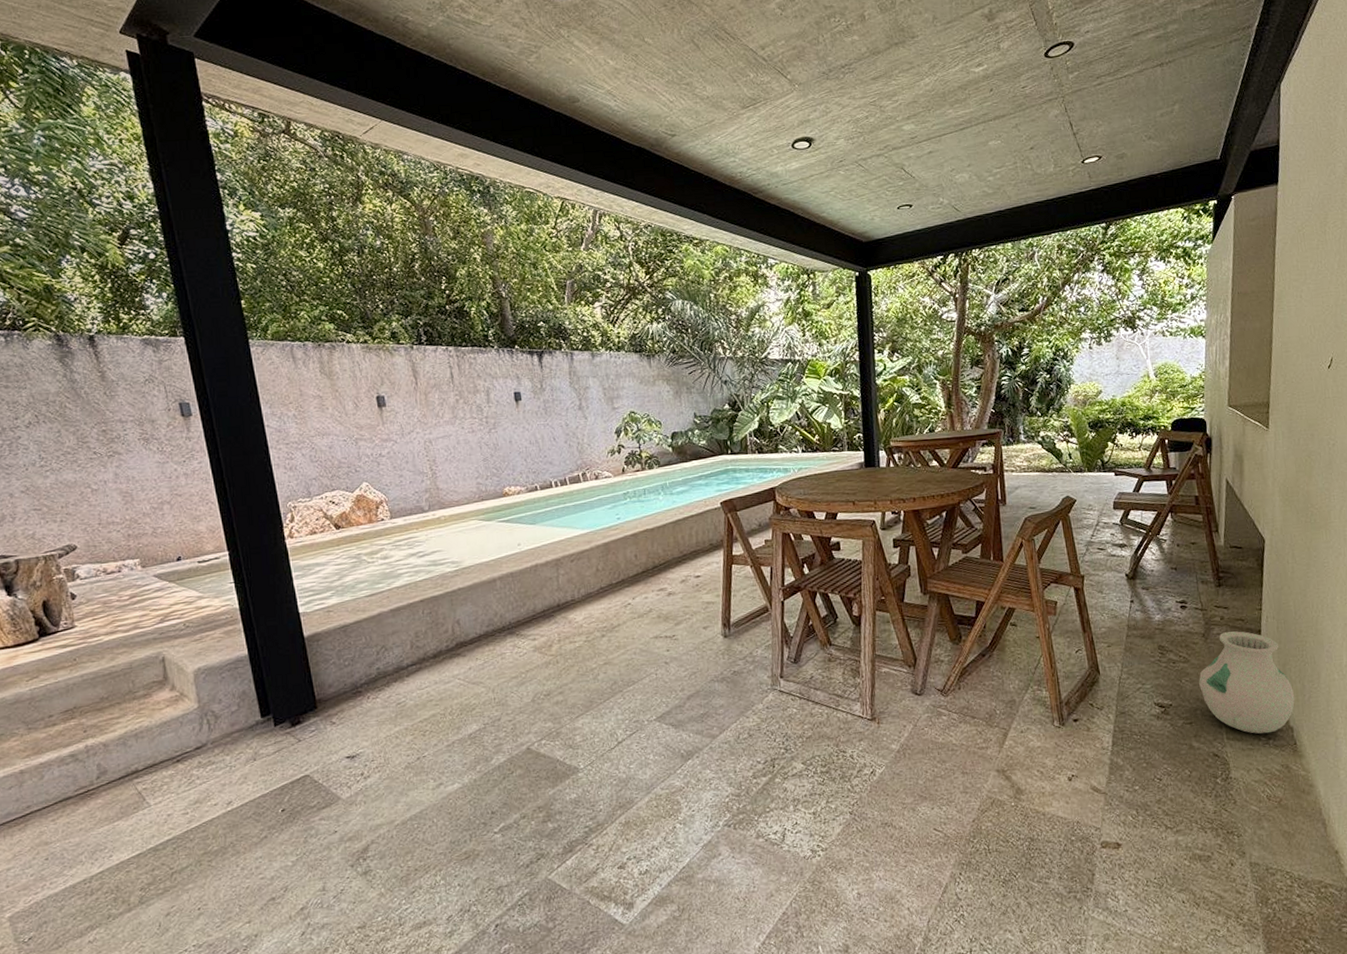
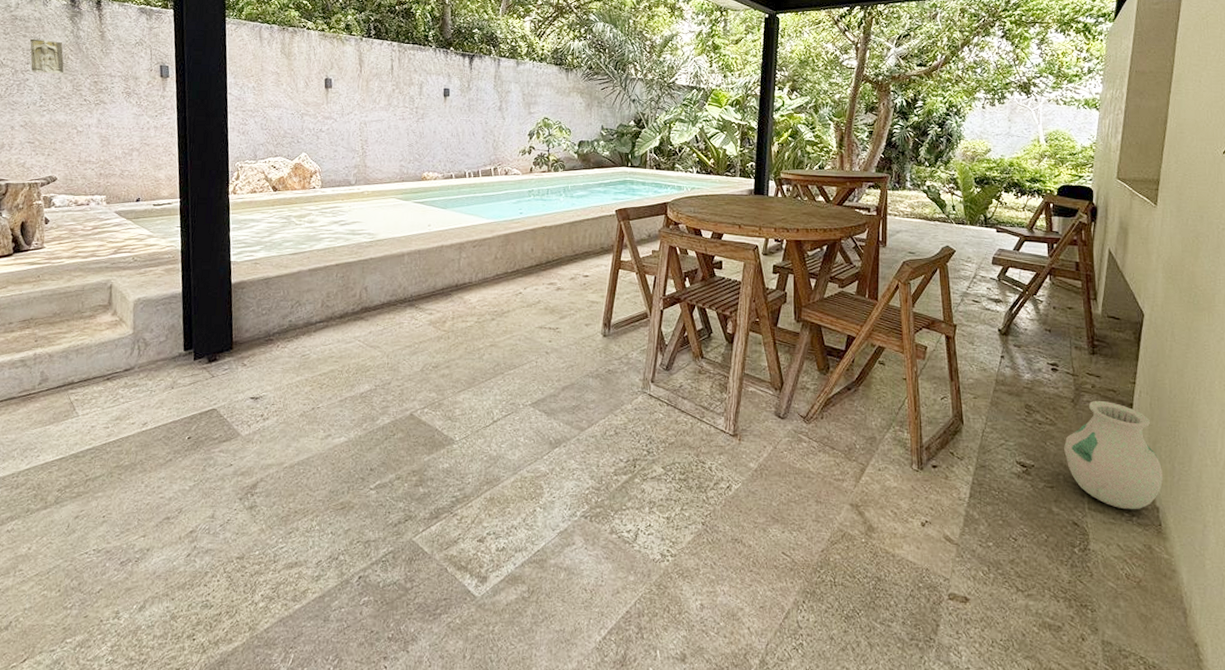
decorative relief: none [14,389,64,429] -> present [30,38,64,75]

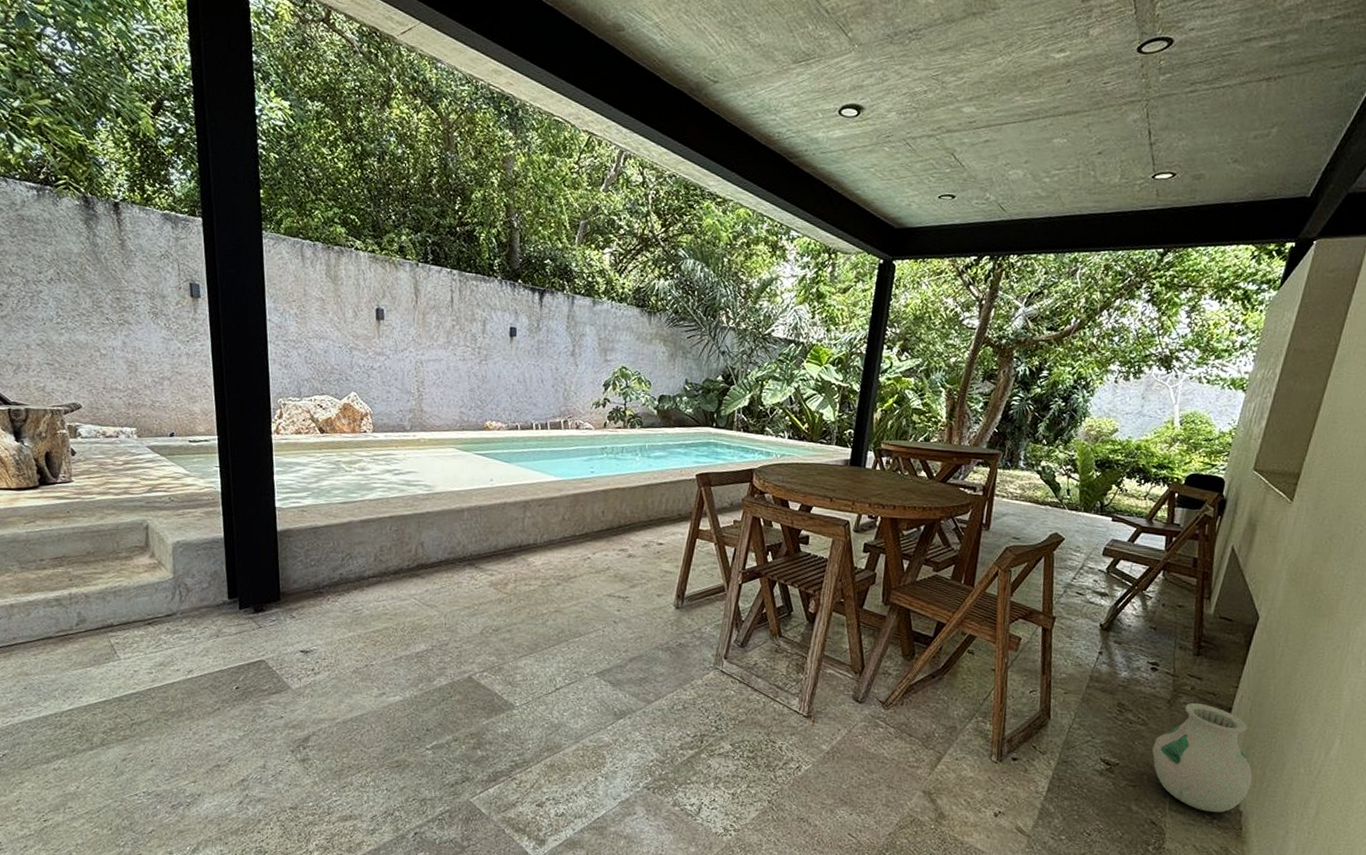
decorative relief: present [30,38,64,75] -> none [41,243,82,288]

